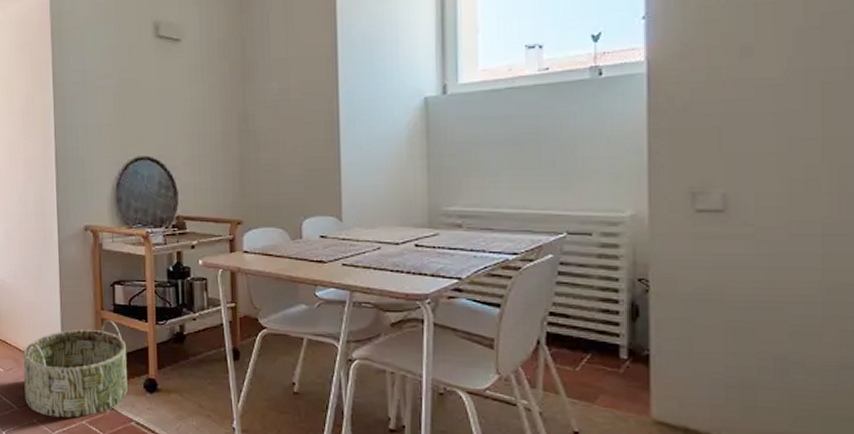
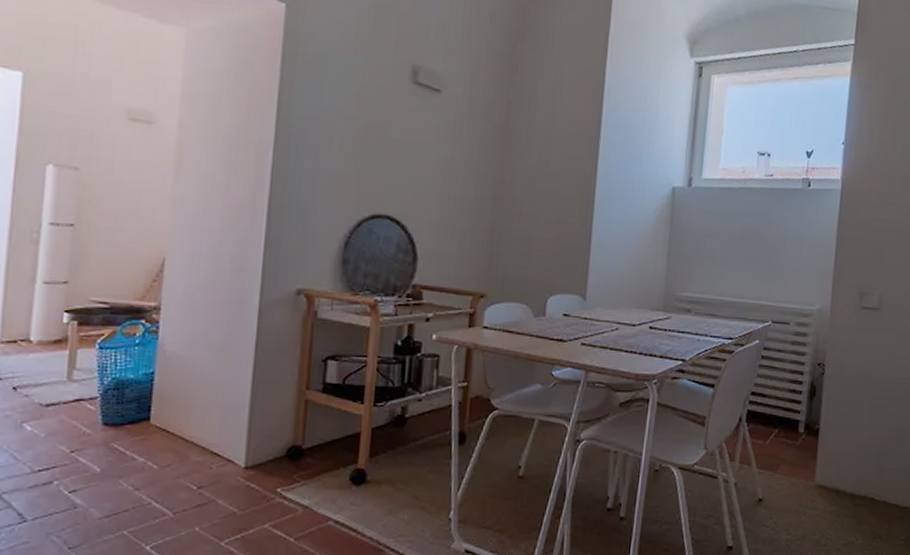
basket: present [23,320,128,418] -> none [185,402,333,523]

